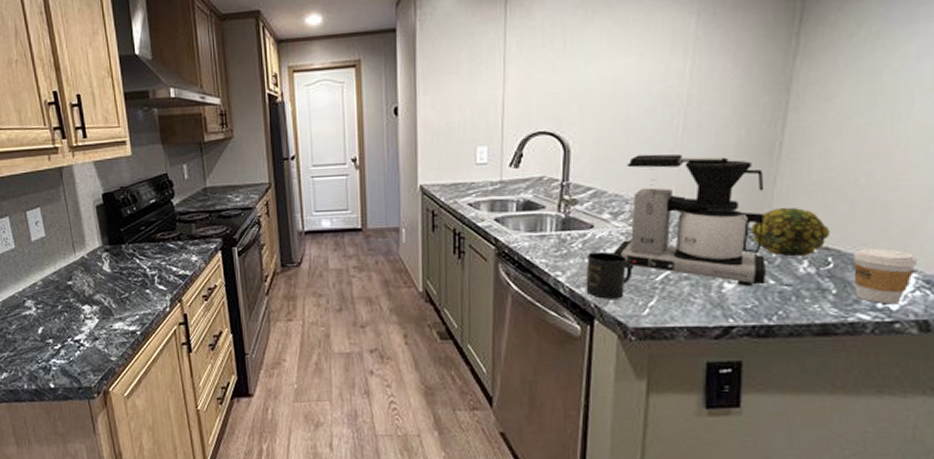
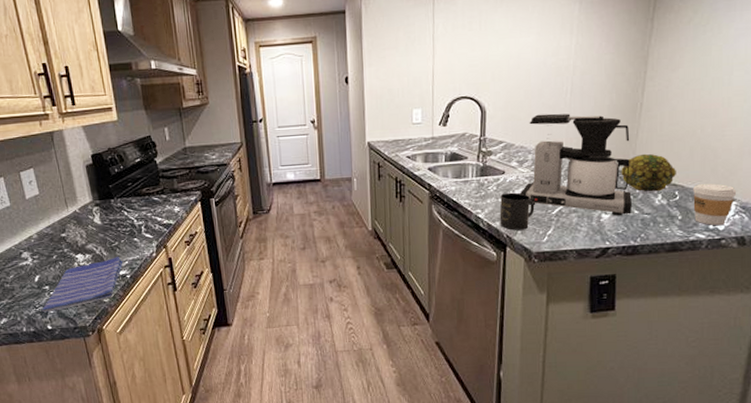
dish towel: none [44,310,133,368] -> present [41,257,123,312]

